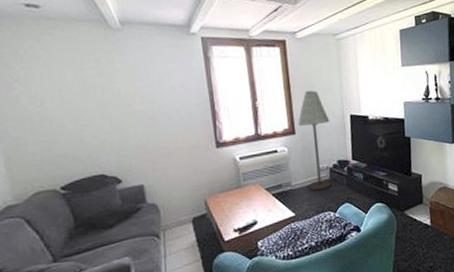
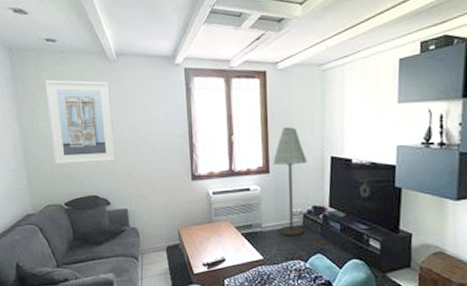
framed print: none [26,49,126,145] -> present [45,79,116,165]

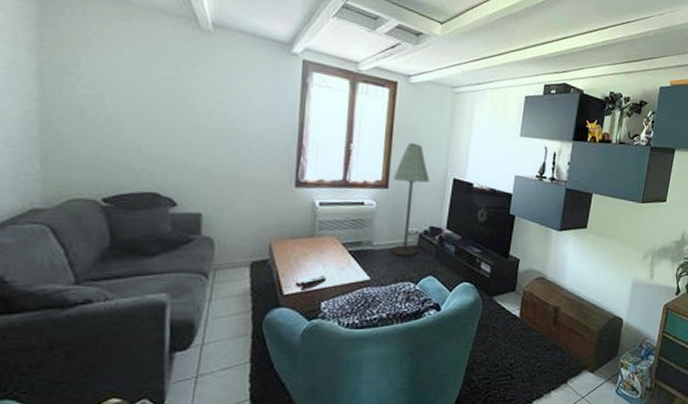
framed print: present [45,79,116,165] -> none [93,33,198,153]

